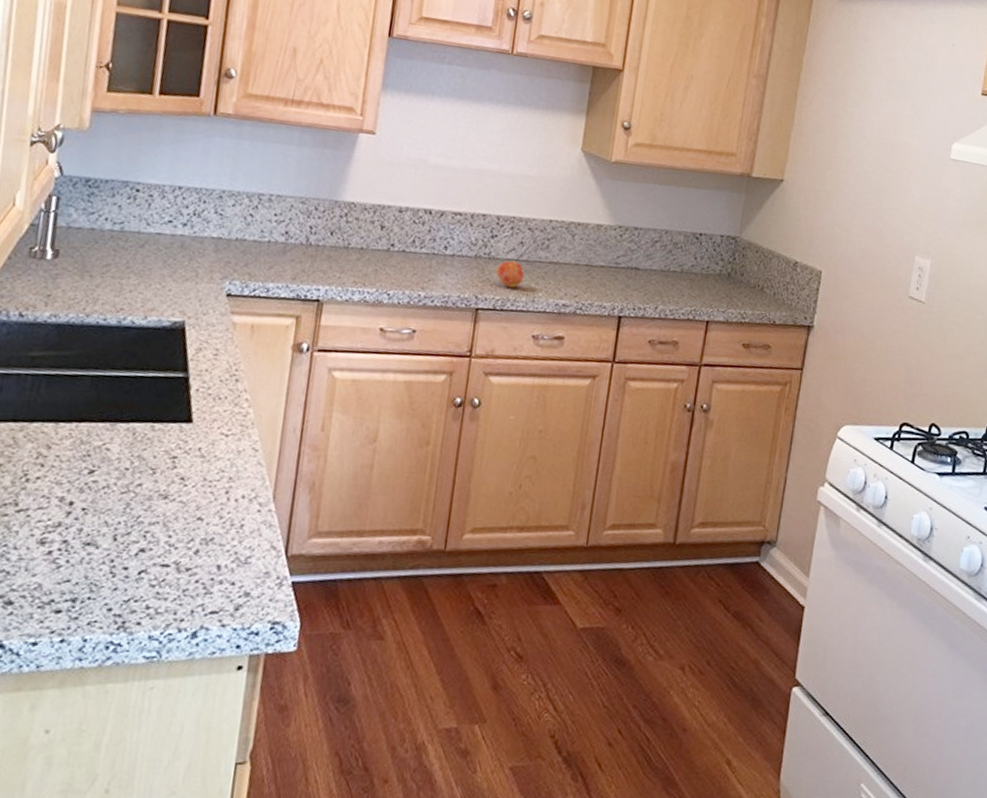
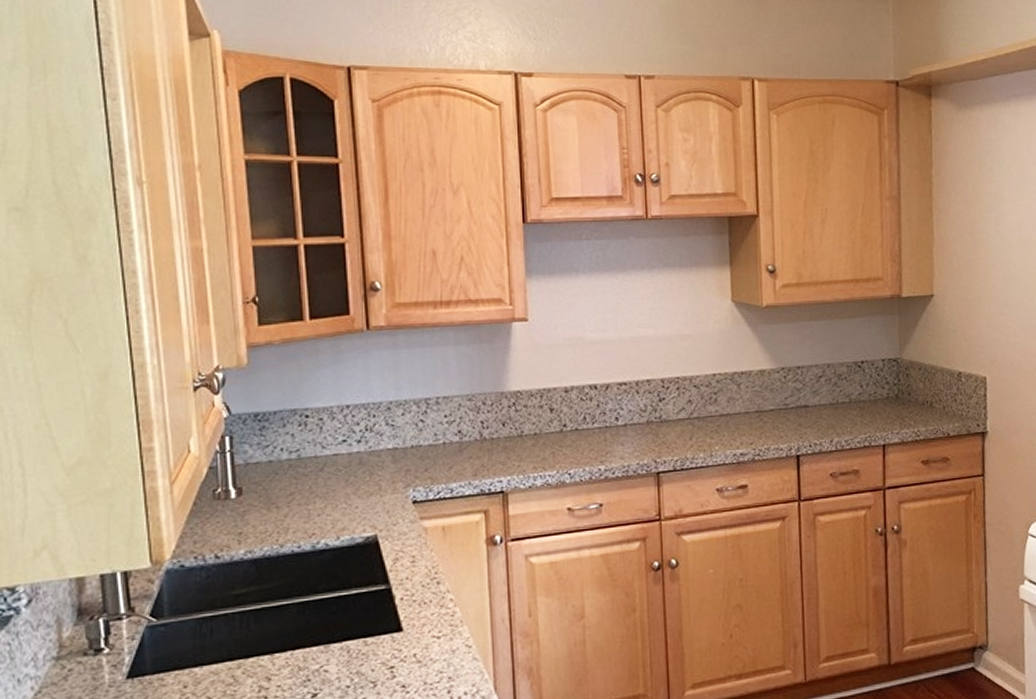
apple: present [495,259,524,289] -> none [669,418,698,447]

